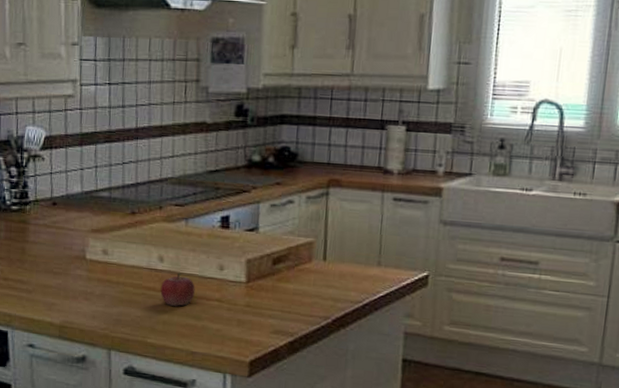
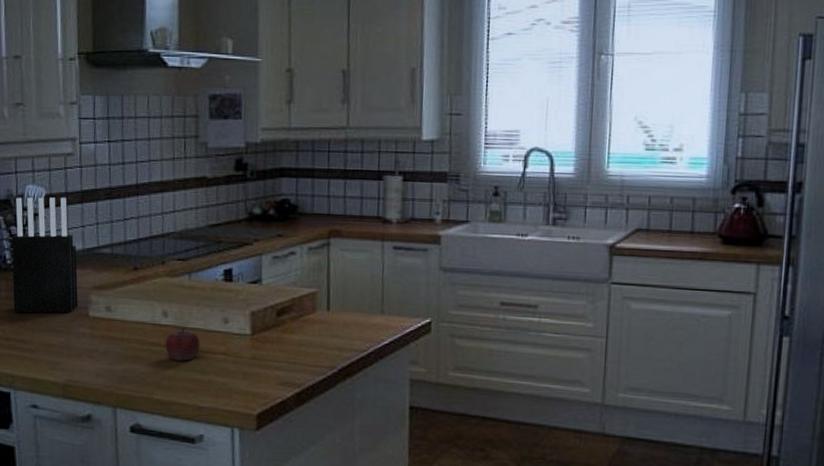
knife block: none [11,138,76,255] -> present [11,197,78,313]

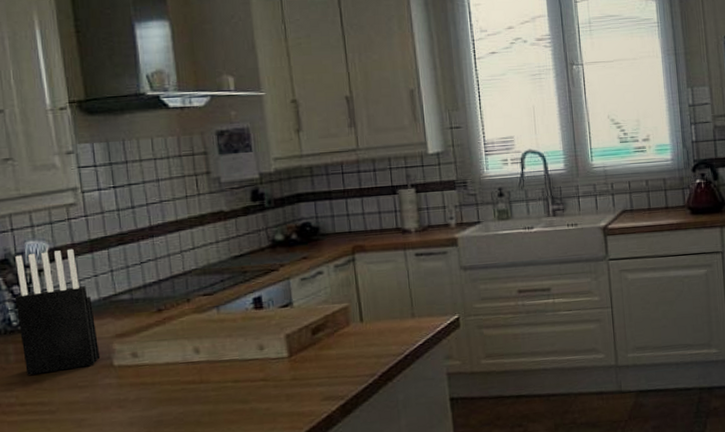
fruit: present [165,327,200,361] -> none [200,360,238,395]

